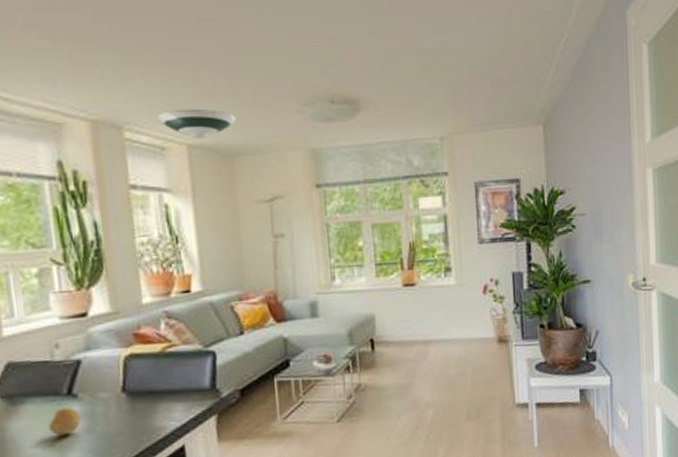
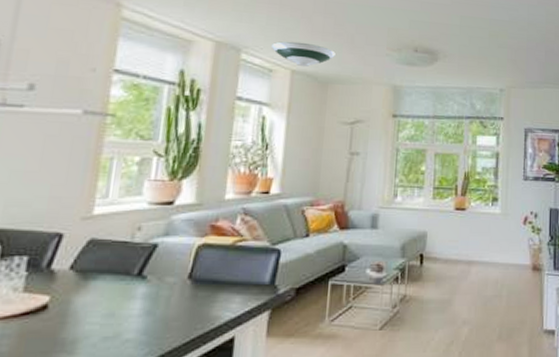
fruit: present [48,407,82,436] -> none [111,288,145,315]

